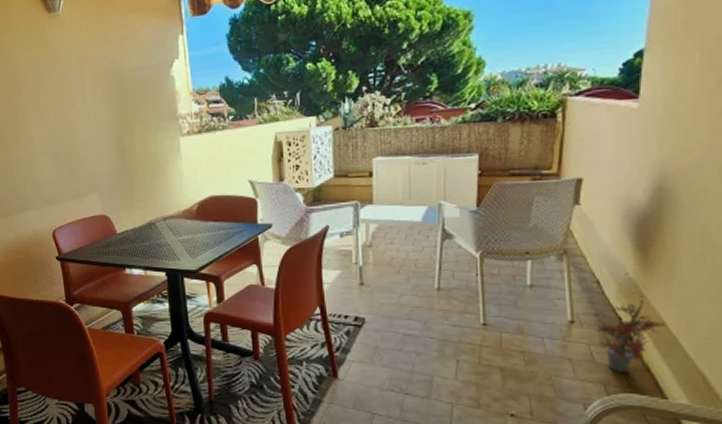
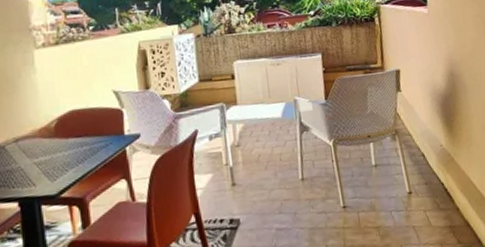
potted plant: present [596,293,667,372] -> none [428,160,474,232]

